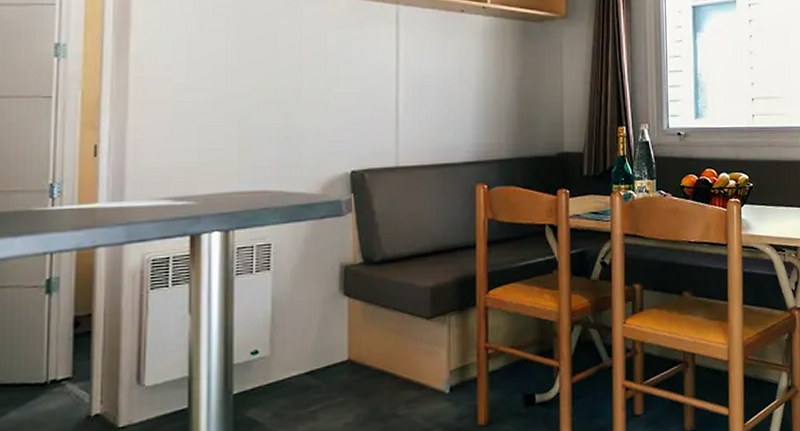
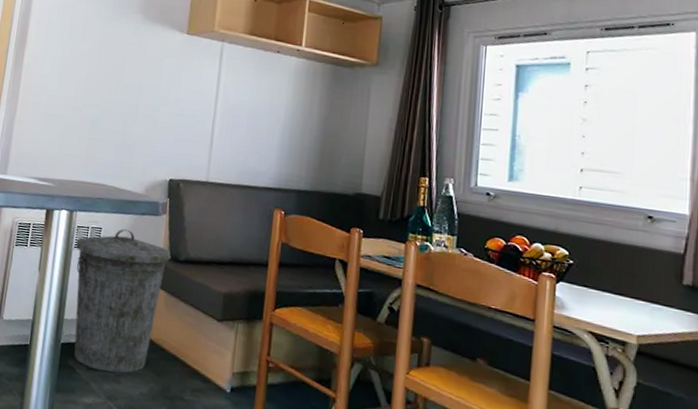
trash can: none [238,239,363,414] -> present [74,228,171,374]

